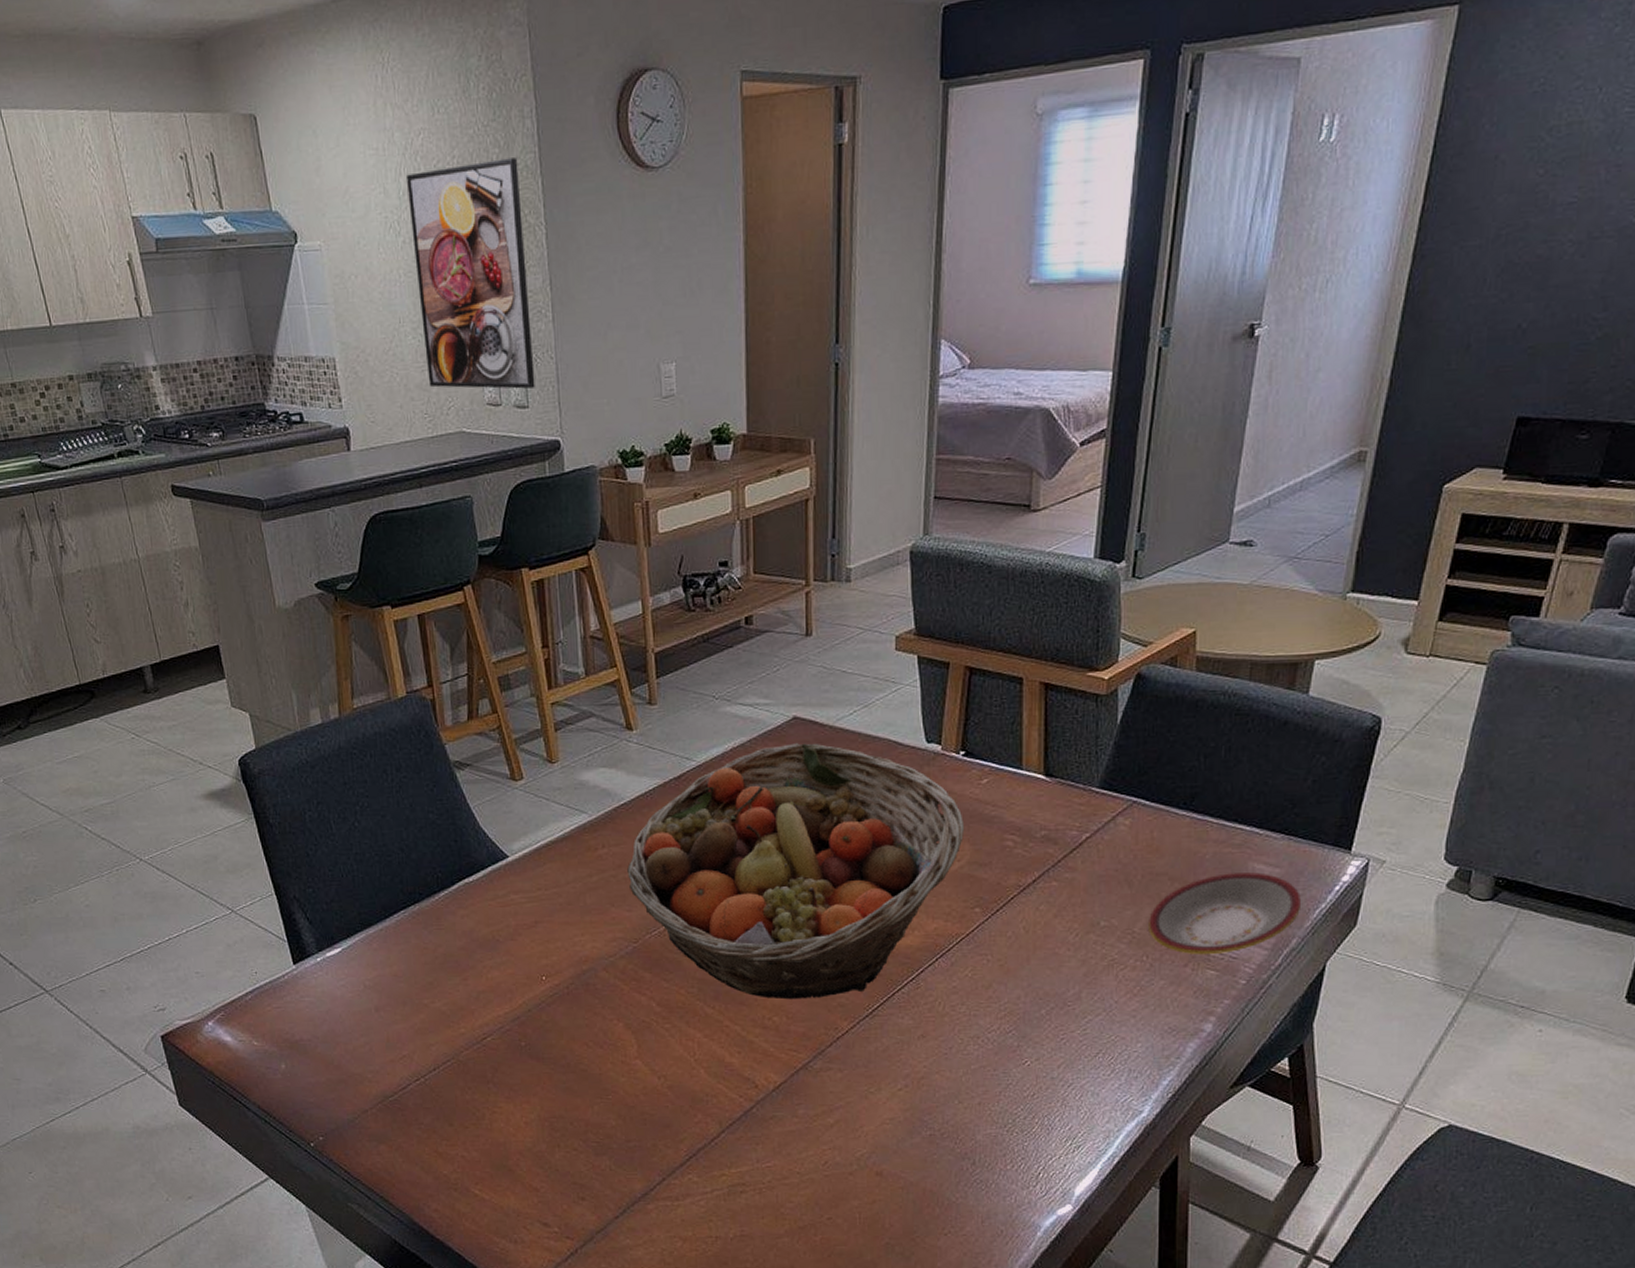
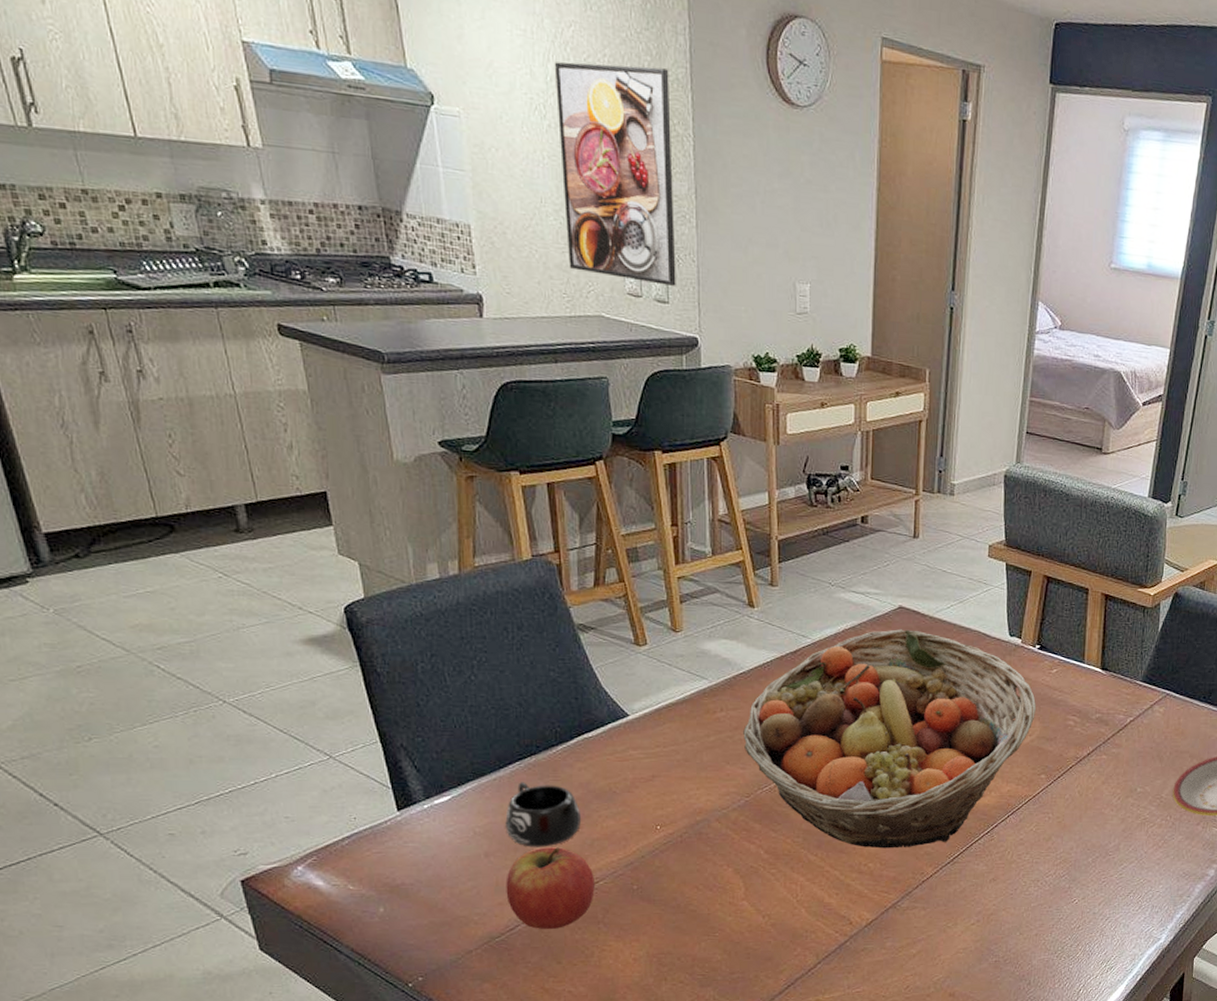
mug: none [393,932,467,1001] -> present [505,782,582,847]
apple: none [396,1001,483,1088] -> present [506,847,595,929]

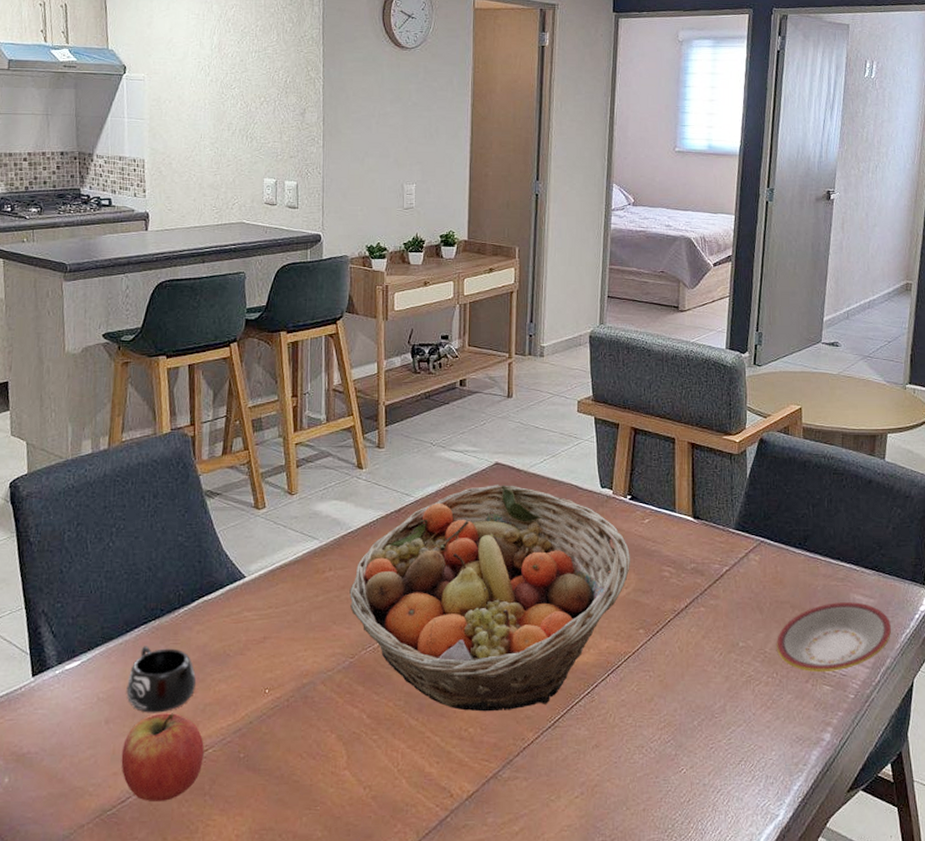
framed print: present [554,62,676,286] -> none [218,31,306,194]

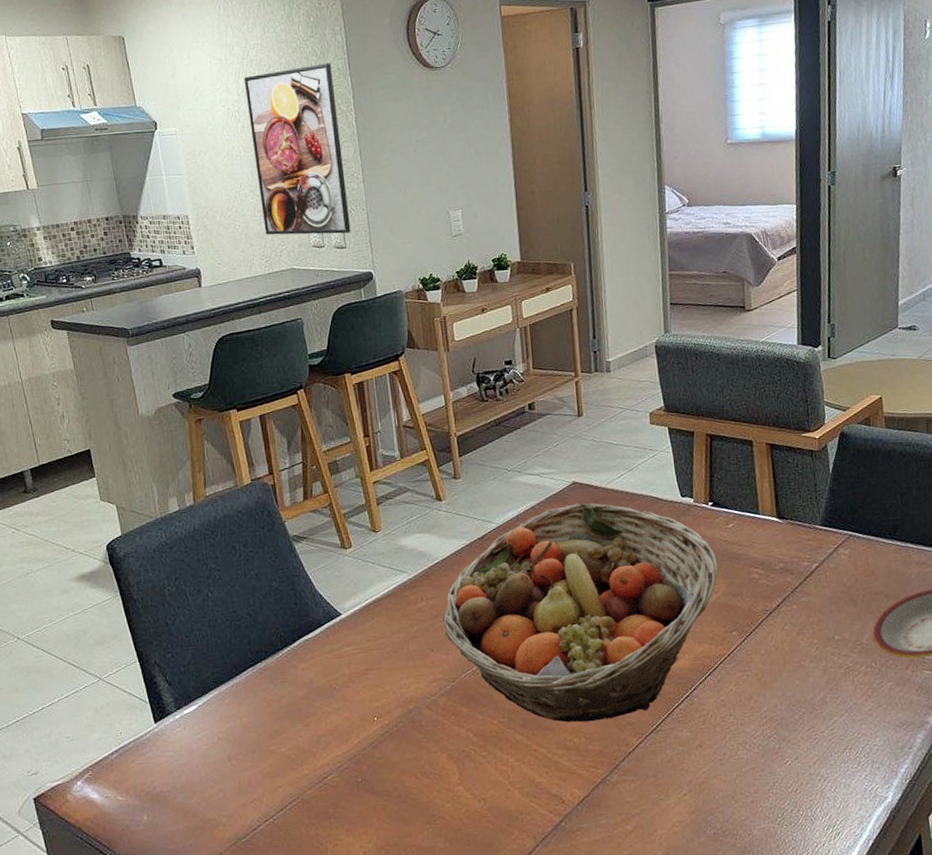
apple: present [121,713,204,801] -> none [247,746,324,828]
mug: present [126,646,197,713] -> none [243,686,308,748]
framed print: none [218,31,306,194] -> present [243,63,351,235]

